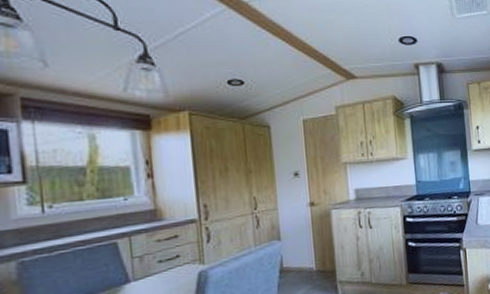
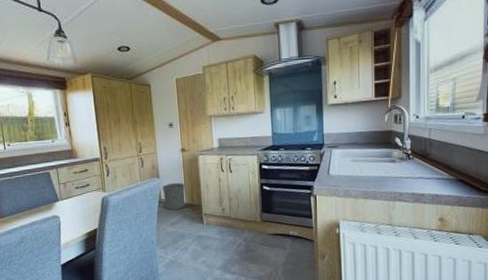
waste bin: none [284,244,315,281] -> present [162,182,186,211]

